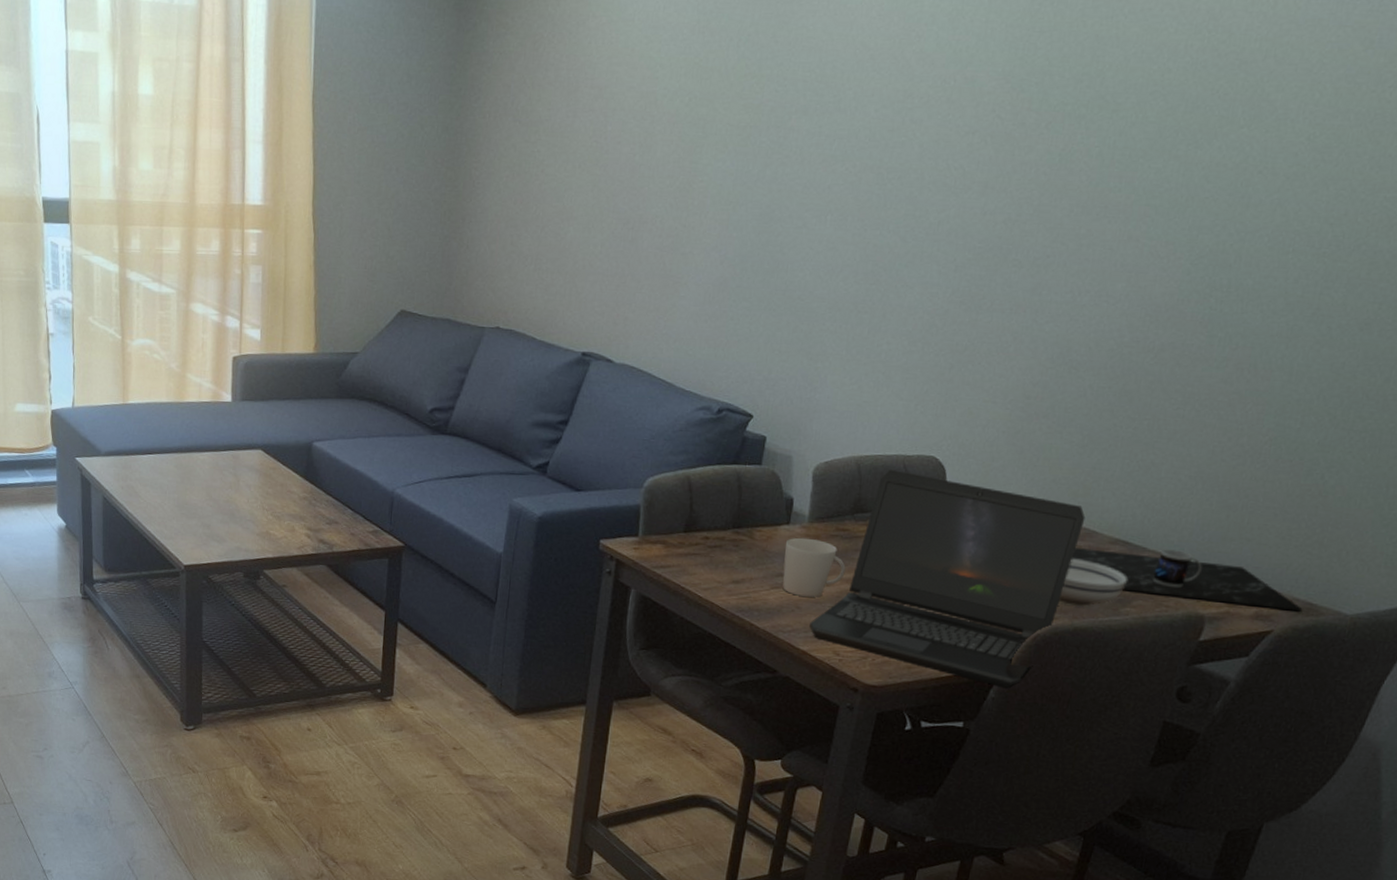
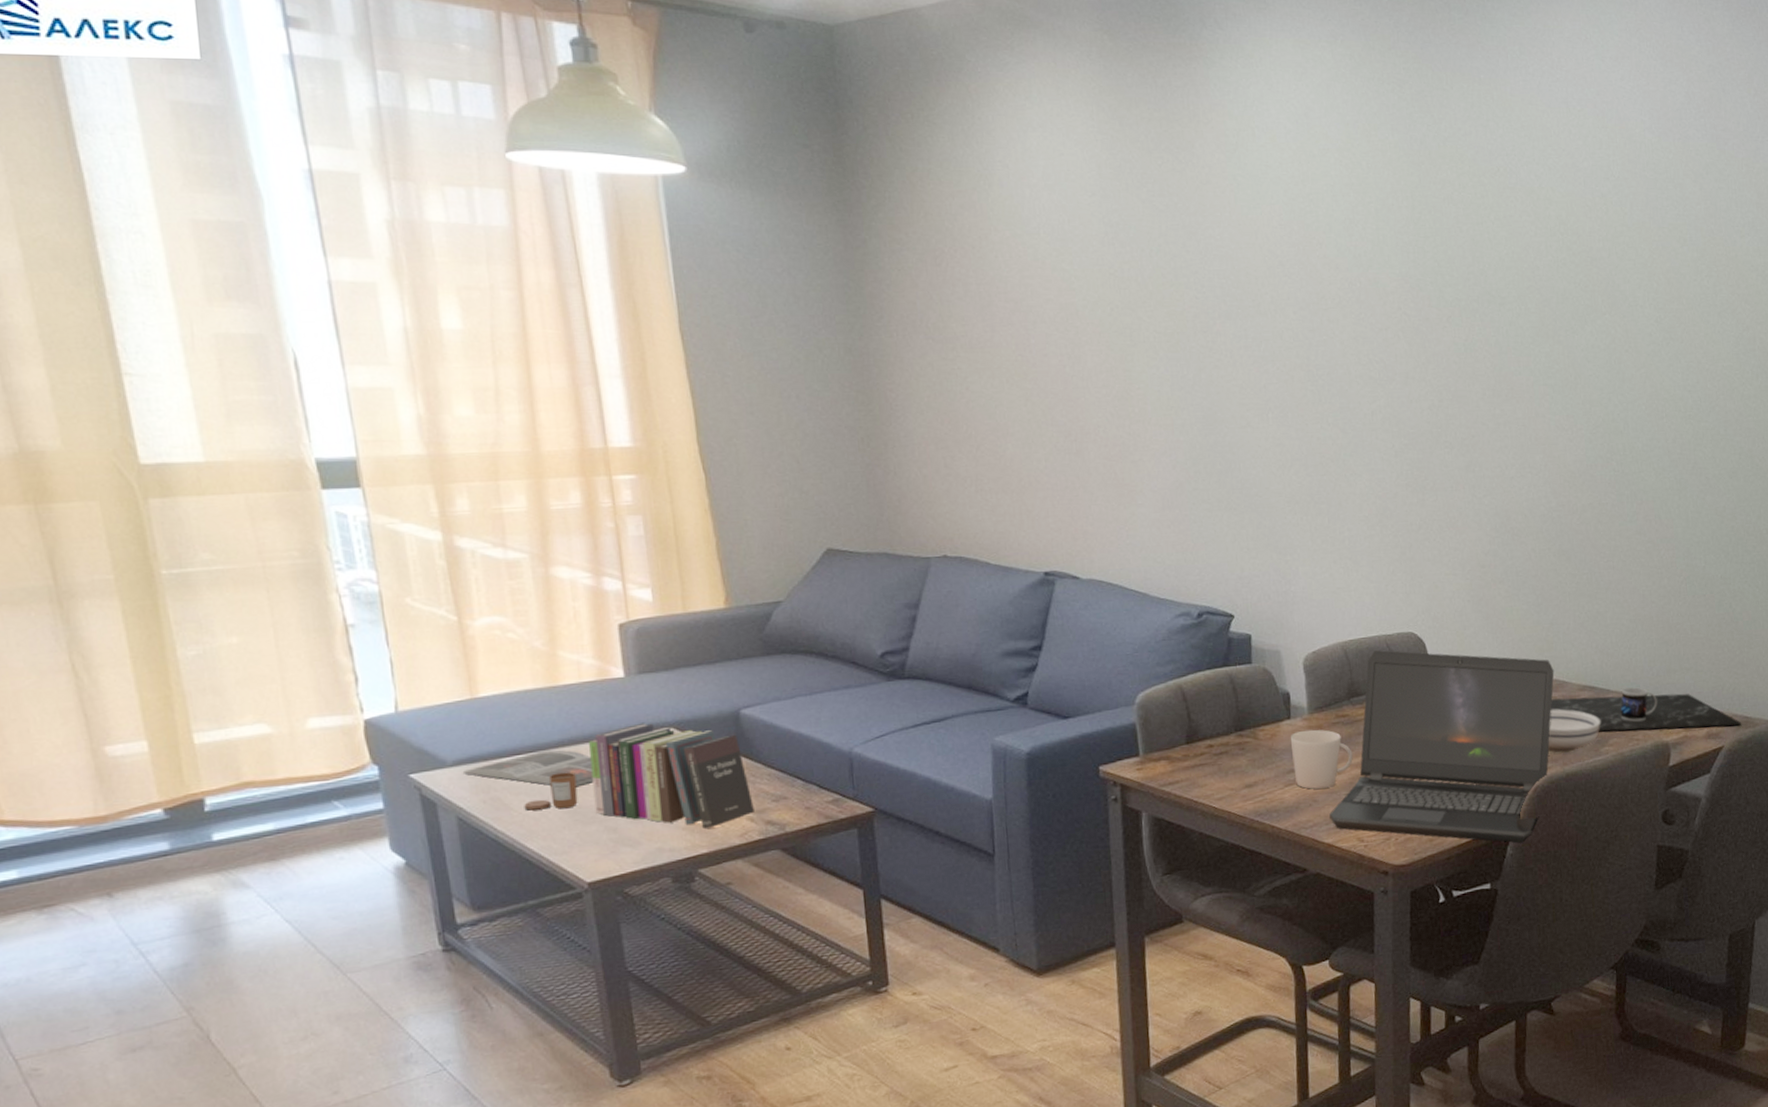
magazine: none [110,453,200,486] -> present [462,749,594,786]
candle: none [148,473,187,503] -> present [524,772,578,811]
books: none [197,441,312,538] -> present [589,722,754,828]

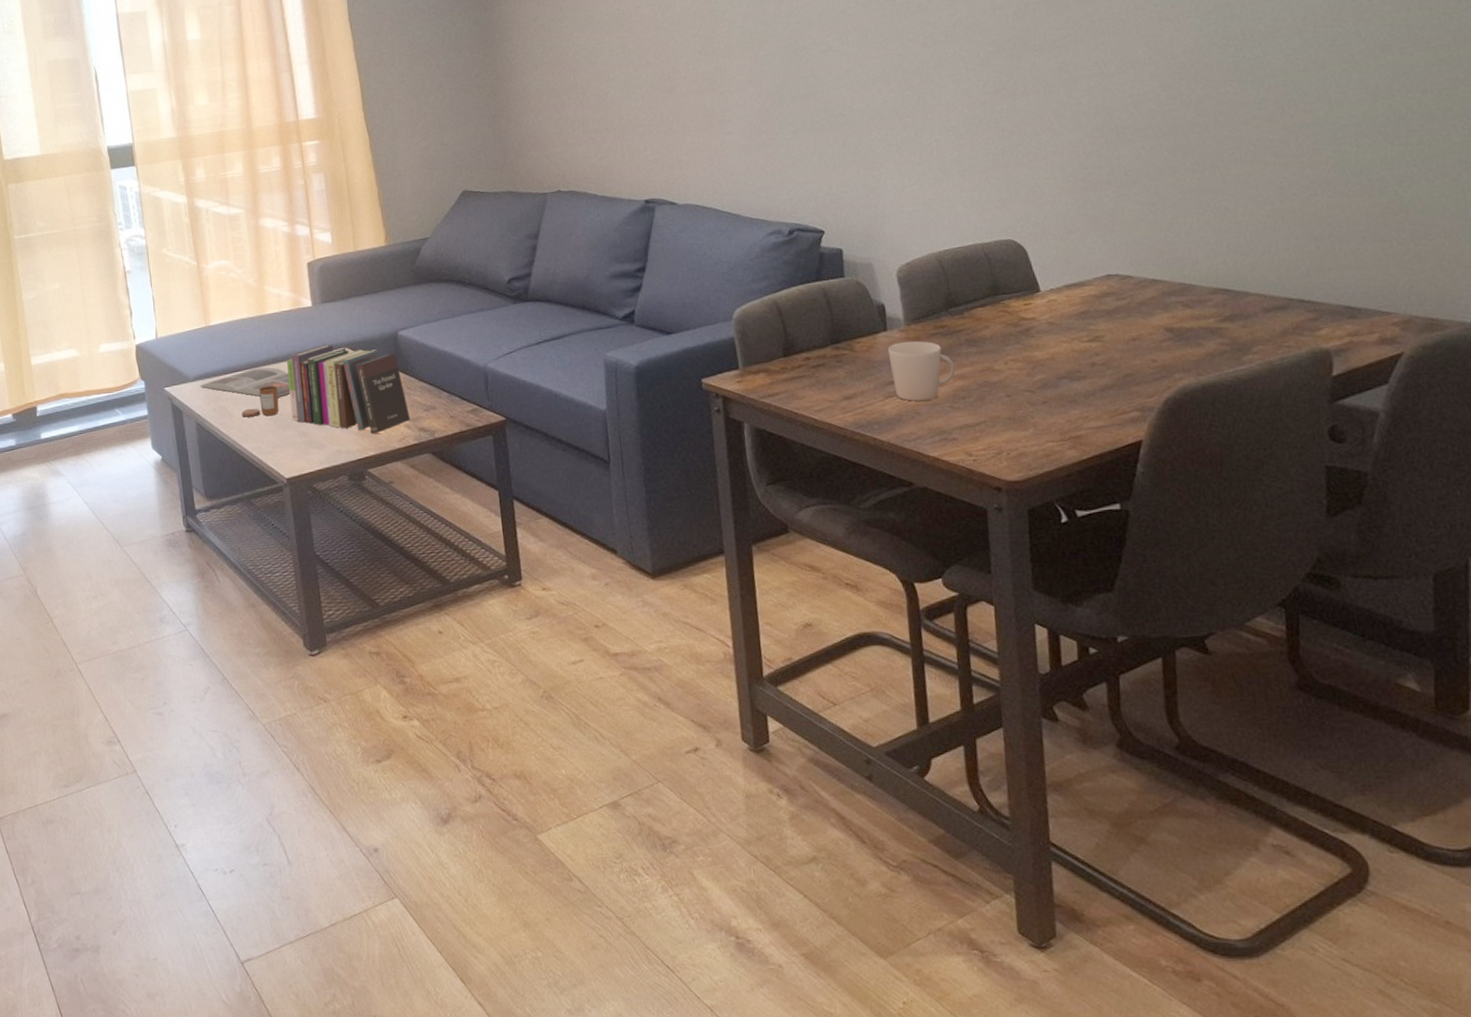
laptop computer: present [1329,650,1555,844] -> none [933,259,1180,461]
bowl: present [1548,709,1601,753] -> none [1177,315,1240,363]
place setting: present [1550,687,1742,732] -> none [1176,288,1426,339]

